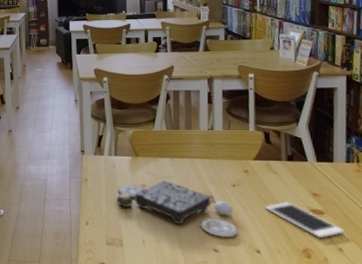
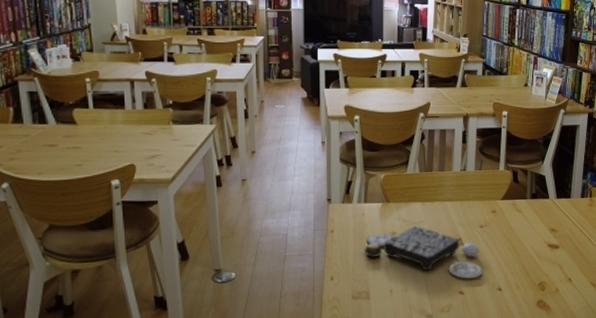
cell phone: present [265,202,344,238] -> none [509,239,574,271]

